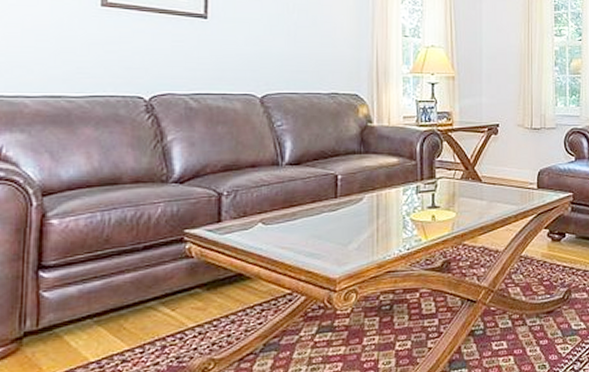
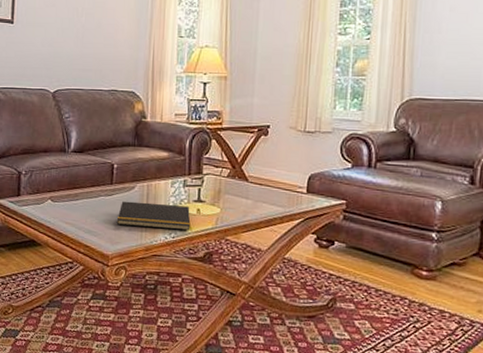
notepad: none [343,214,426,242] -> present [116,201,191,231]

